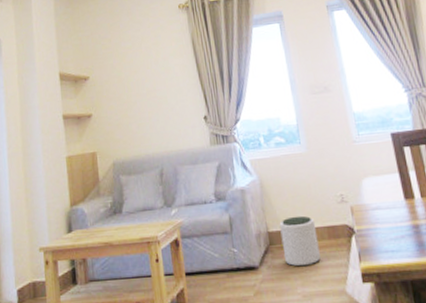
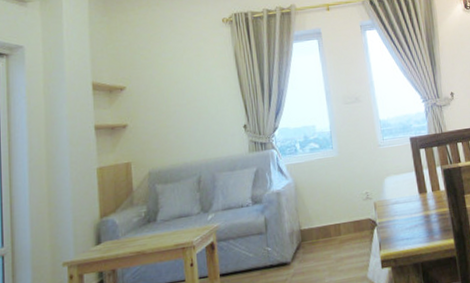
plant pot: present [279,215,321,267] -> none [311,213,347,260]

